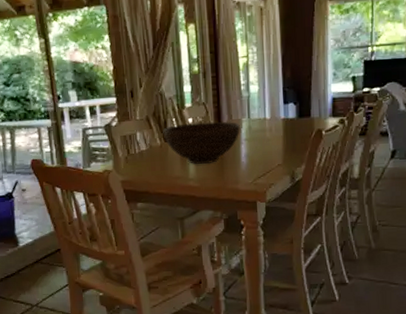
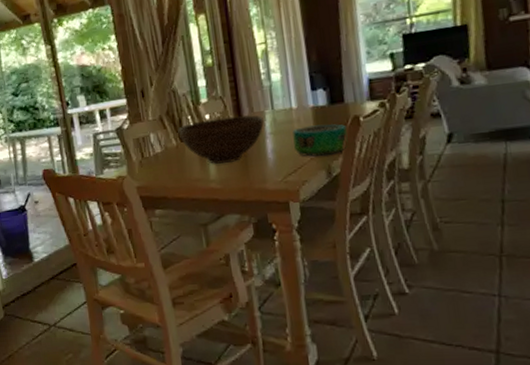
decorative bowl: none [264,135,311,163] -> present [292,124,348,157]

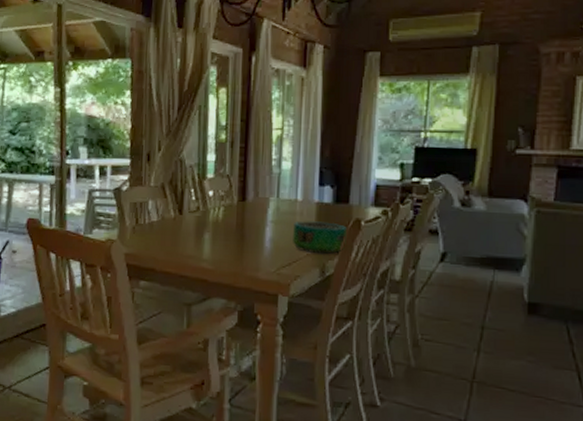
fruit bowl: present [178,115,265,164] -> none [178,196,268,246]

